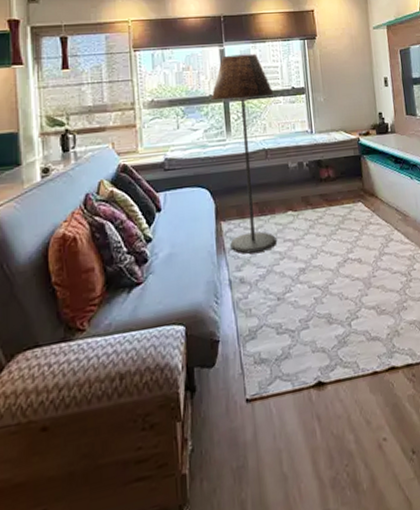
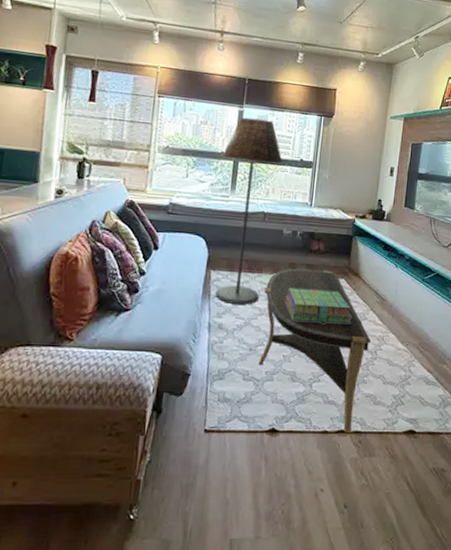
coffee table: none [281,196,403,368] -> present [258,268,372,432]
stack of books: none [303,217,378,259] -> present [284,287,352,325]

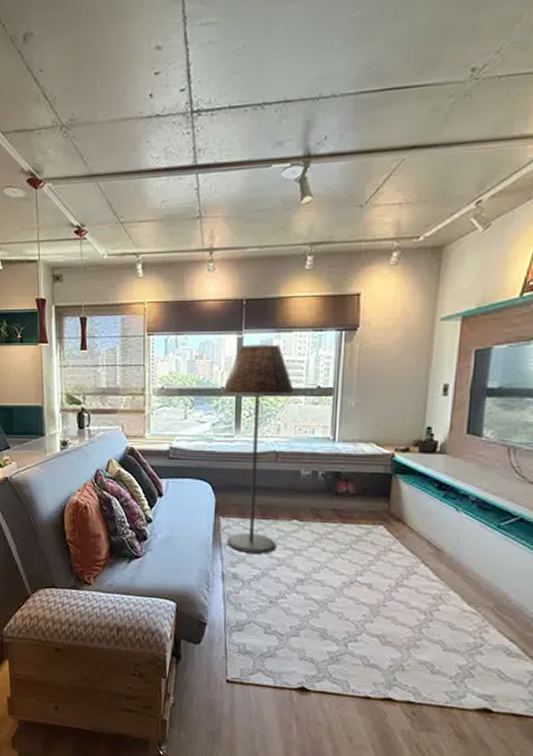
coffee table: present [258,268,372,432] -> none [281,514,425,702]
stack of books: present [284,287,352,325] -> none [307,535,396,579]

